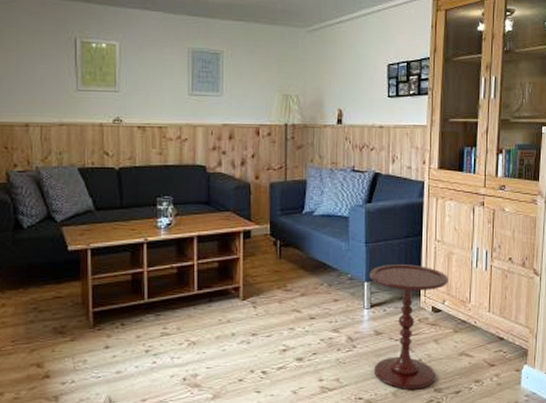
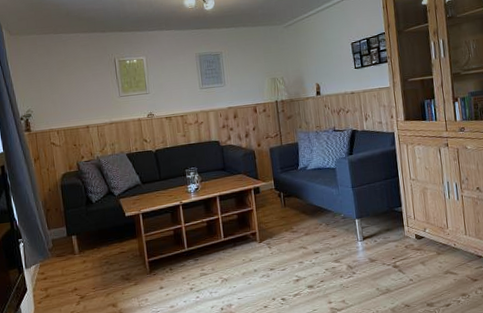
side table: present [369,264,449,390] -> none [358,201,427,306]

